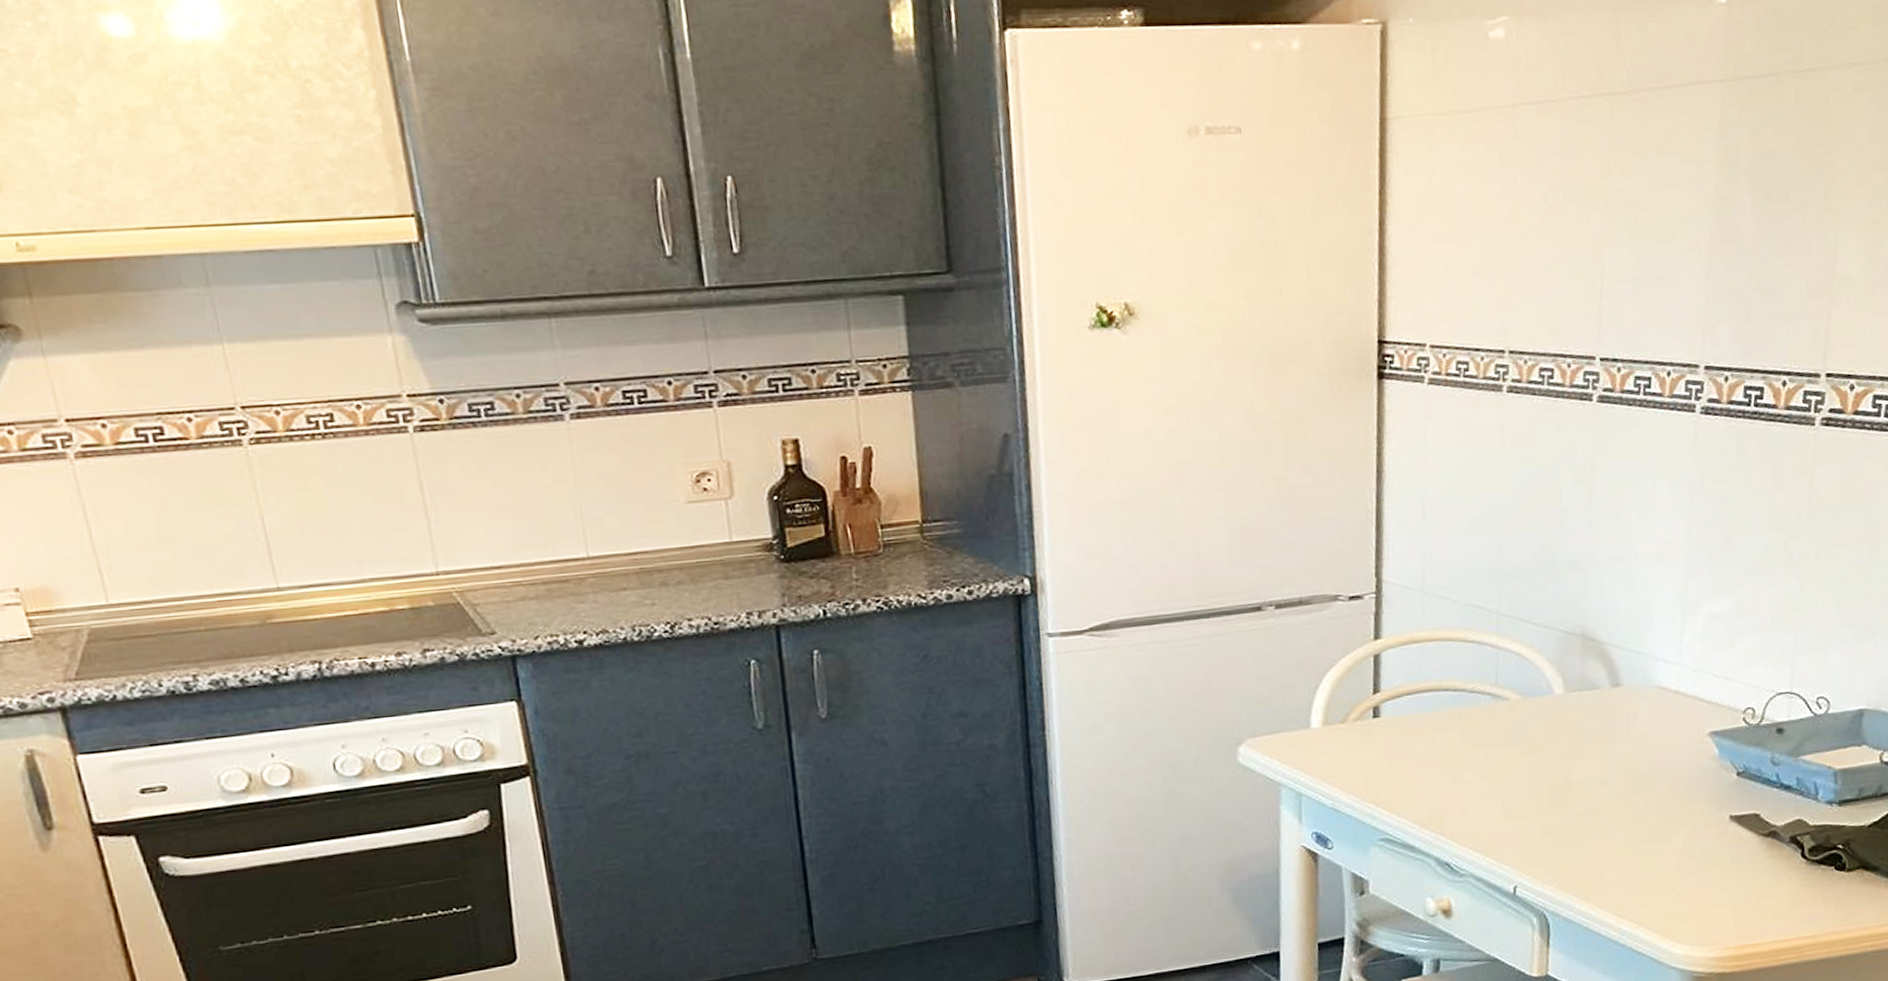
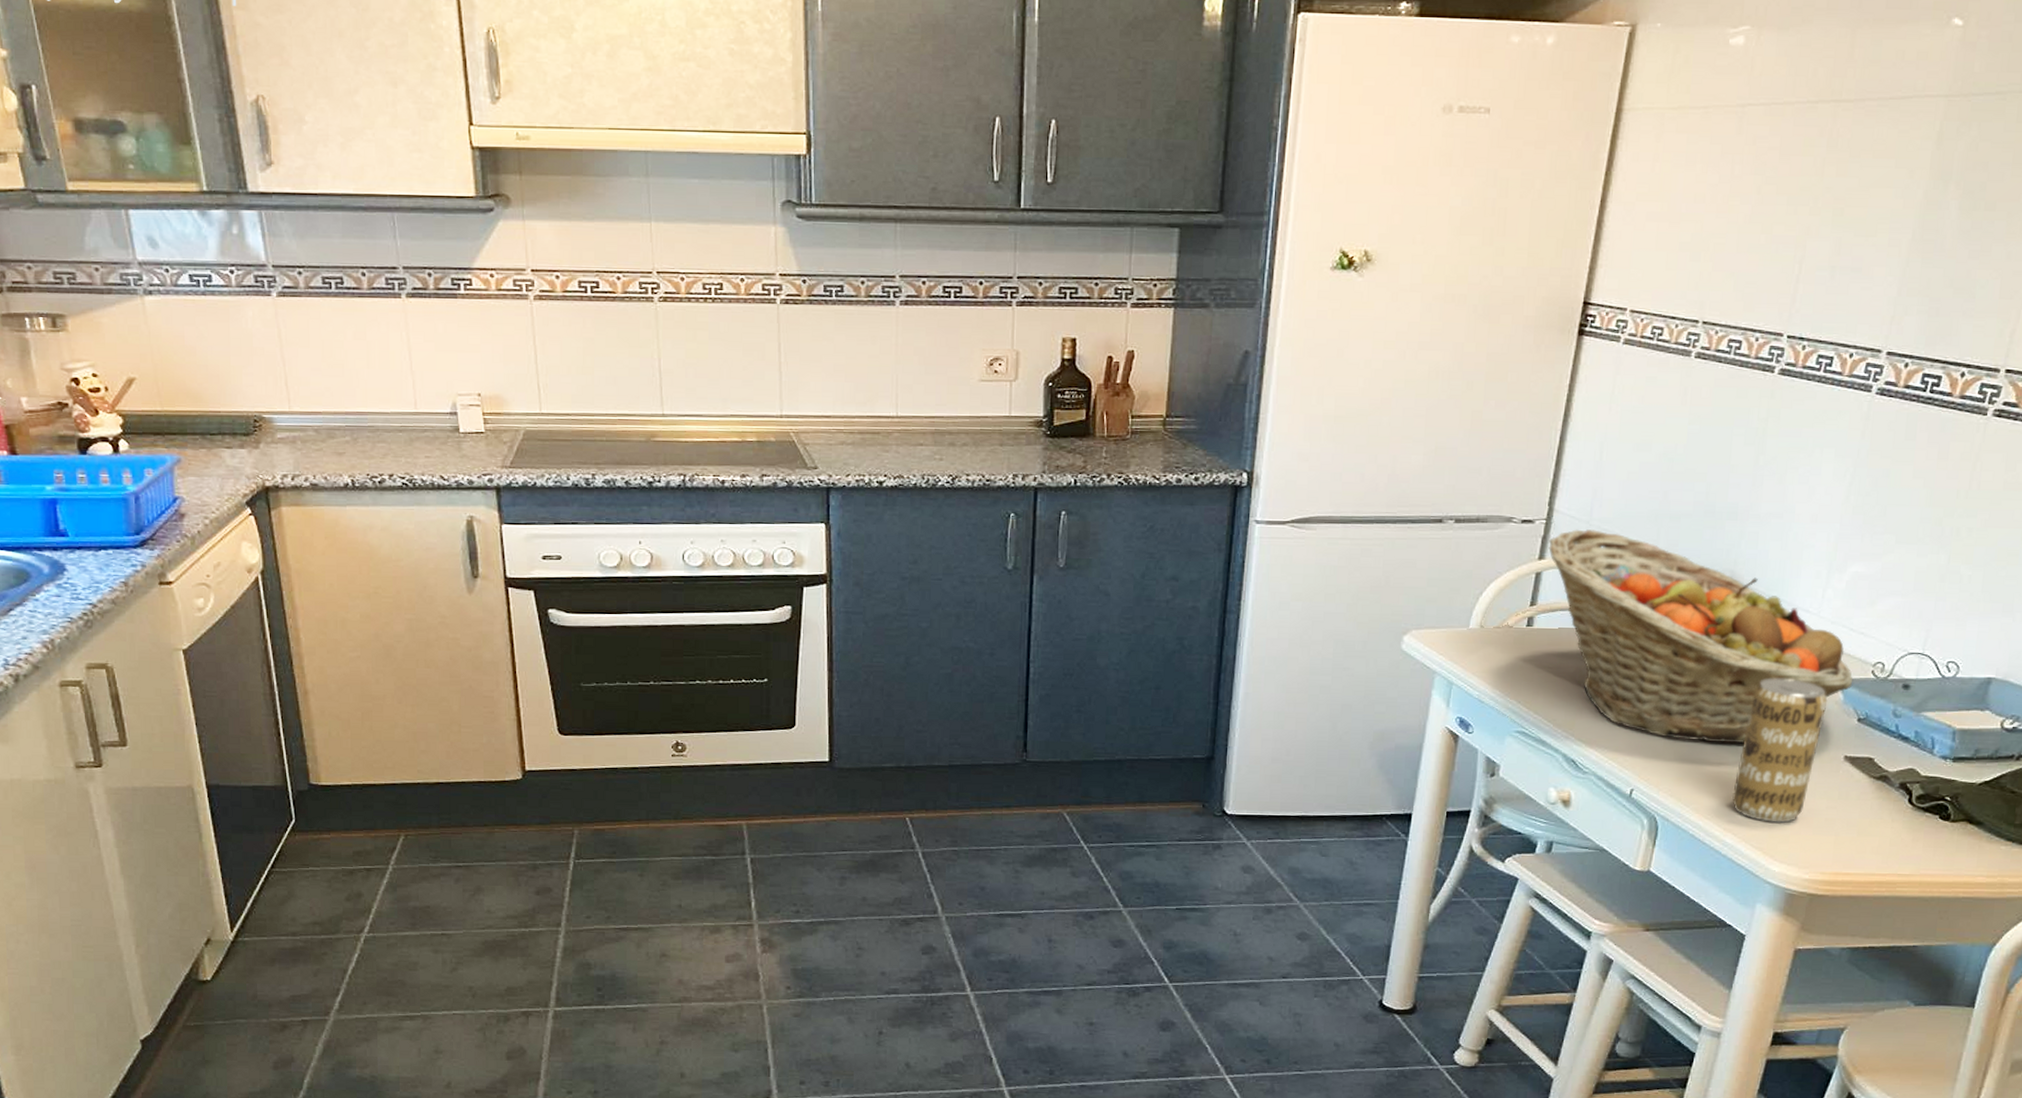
fruit basket: none [1382,598,1726,823] -> present [1548,529,1854,744]
beverage can: none [1620,738,1704,901] -> present [1731,678,1828,823]

